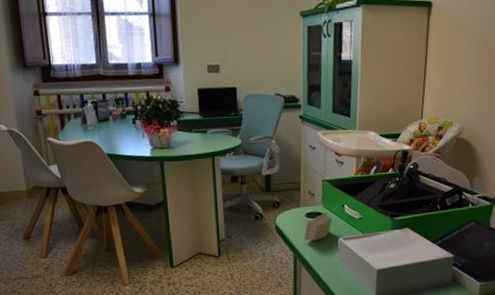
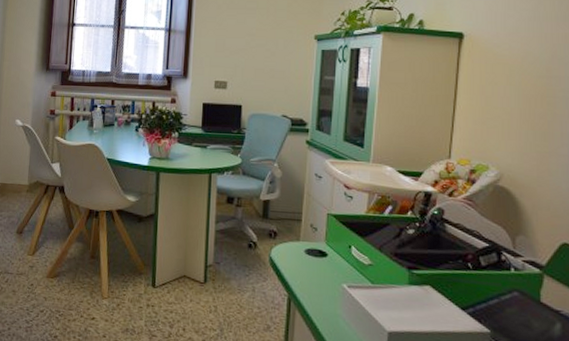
sticky notes: present [304,211,333,241] -> none [301,251,336,283]

